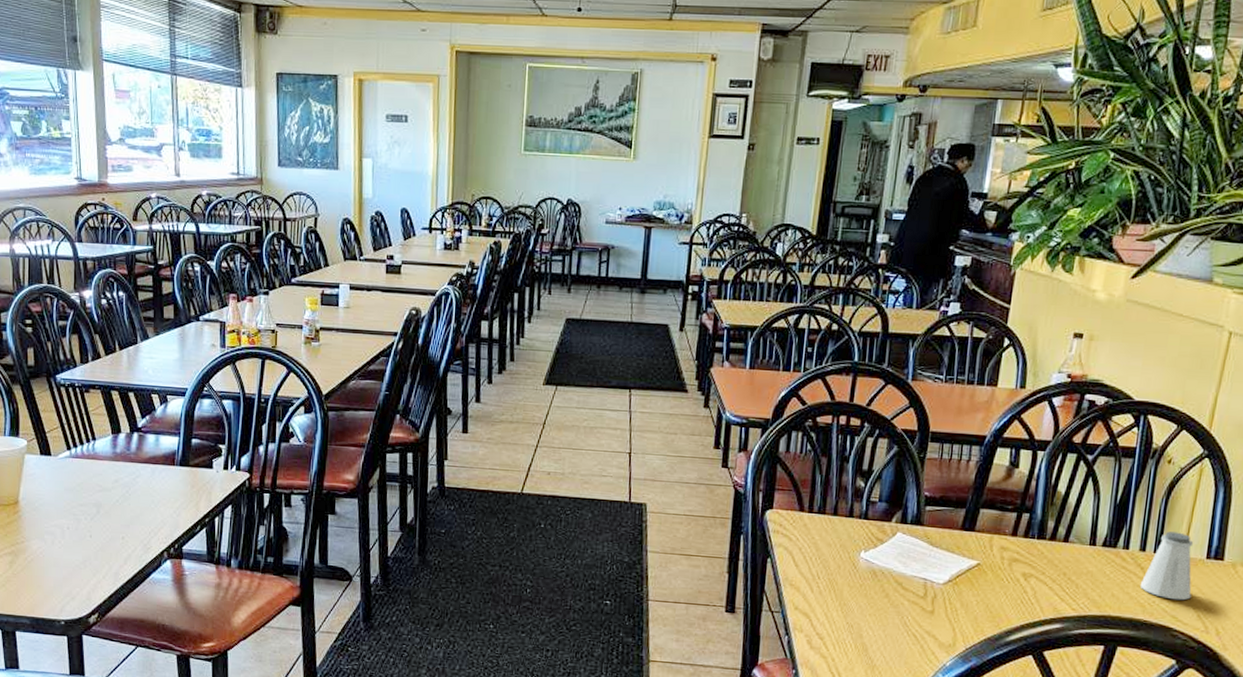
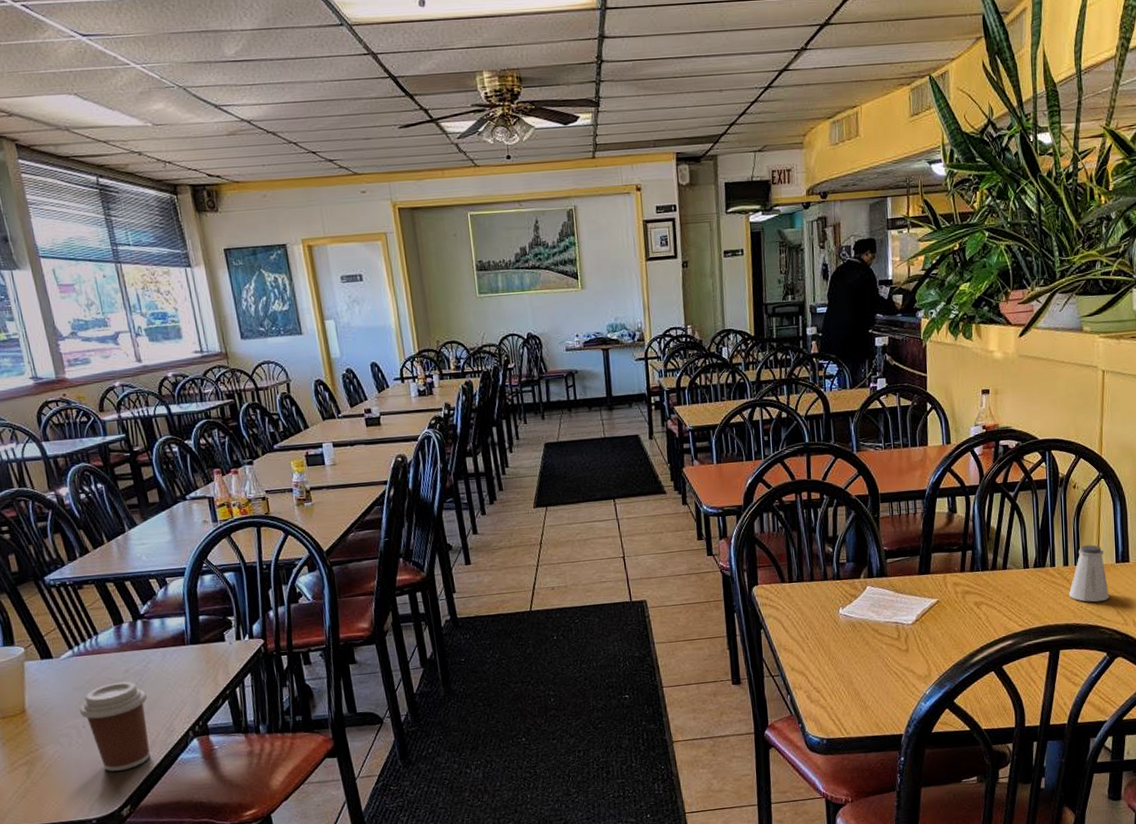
coffee cup: none [67,490,130,578] -> present [79,681,150,772]

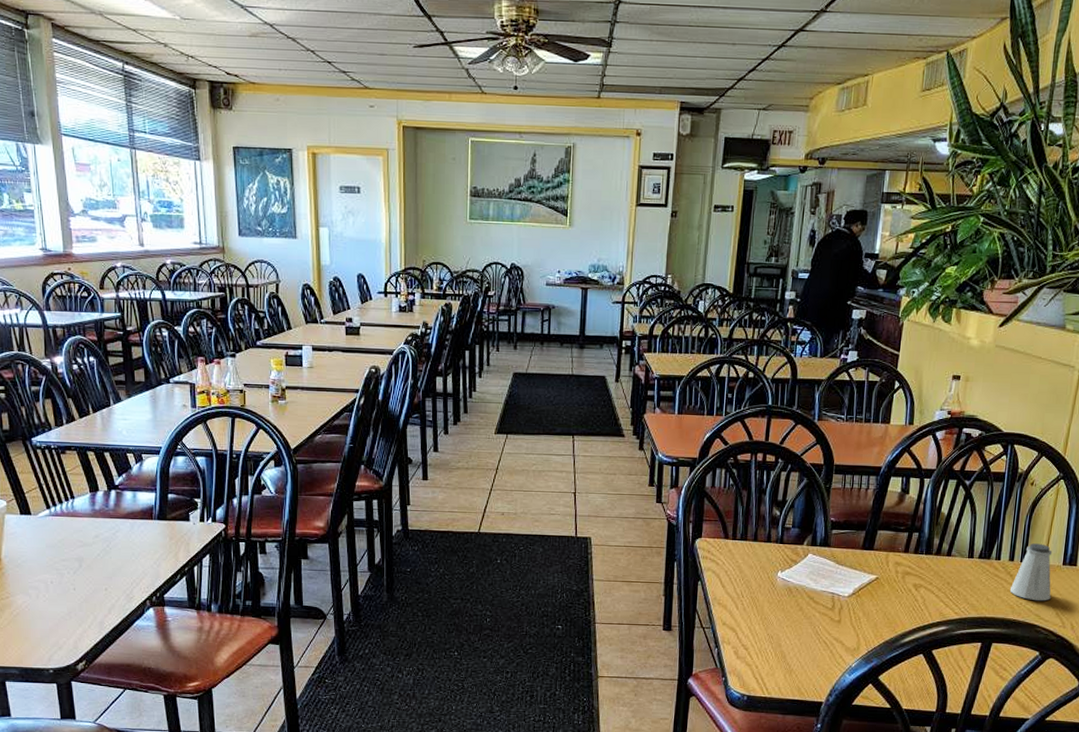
coffee cup: present [79,681,150,772] -> none [50,545,112,628]

